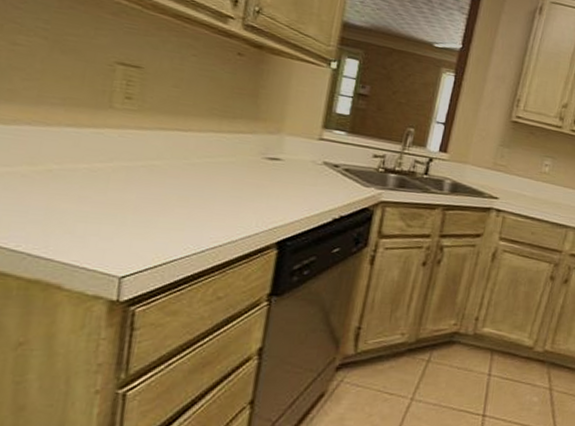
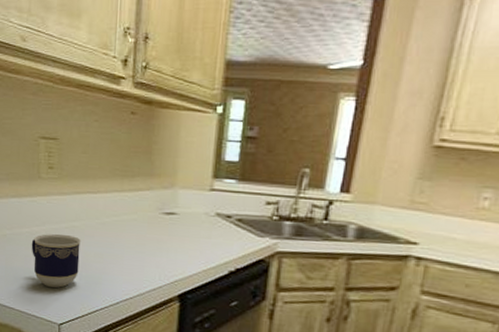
cup: none [89,172,162,235] -> present [31,233,82,288]

